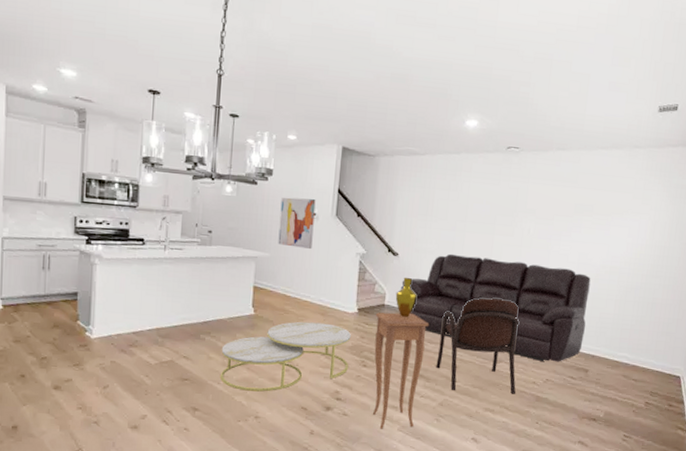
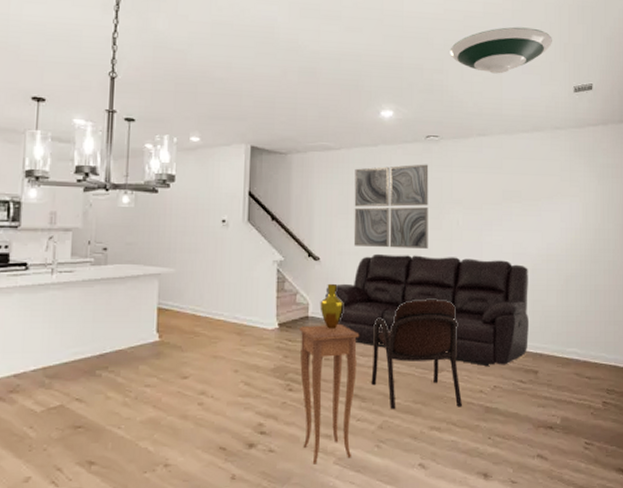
coffee table: present [220,321,351,392] -> none [121,344,273,434]
wall art: present [278,197,316,250] -> none [184,204,225,261]
wall art: none [430,173,507,253] -> present [353,164,429,249]
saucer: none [539,42,644,90] -> present [450,27,552,74]

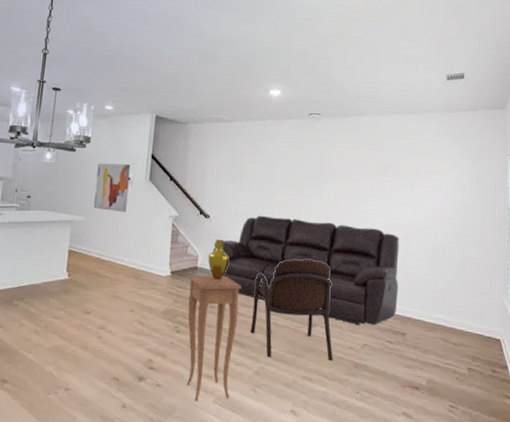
wall art: none [184,204,225,261] -> present [93,163,131,213]
wall art: present [353,164,429,249] -> none [240,138,311,214]
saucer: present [450,27,552,74] -> none [333,20,428,62]

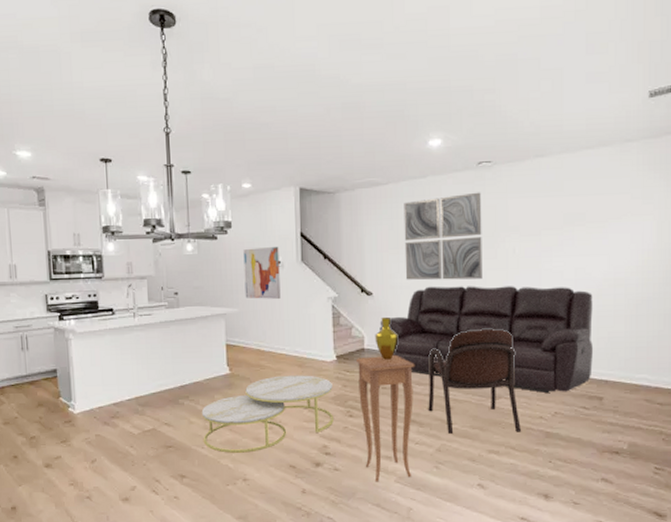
coffee table: none [32,285,164,361] -> present [201,375,334,453]
wall art: none [240,138,311,214] -> present [404,192,483,280]

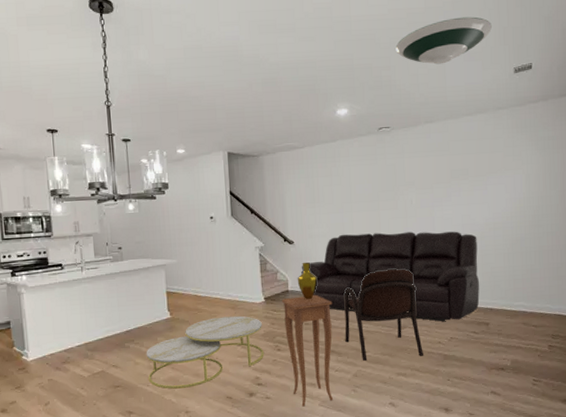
wall art: present [243,247,281,300] -> none [179,204,214,251]
wall art: present [404,192,483,280] -> none [318,153,386,230]
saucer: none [502,28,623,87] -> present [395,16,492,65]

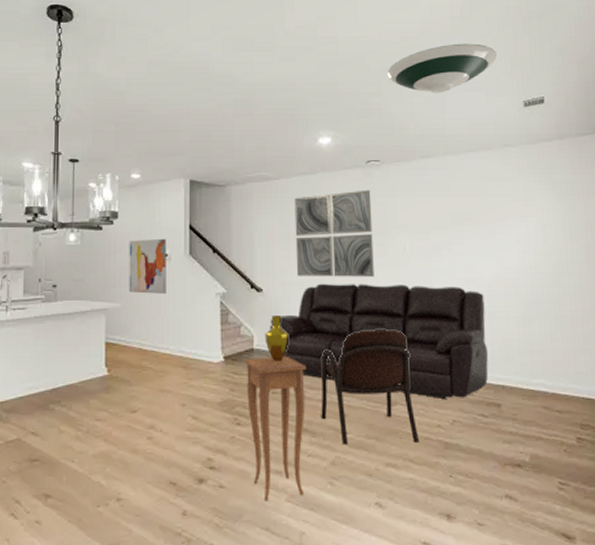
coffee table: present [146,316,264,389] -> none [73,377,220,468]
wall art: none [179,204,214,251] -> present [129,239,166,295]
wall art: none [318,153,386,230] -> present [294,190,374,277]

